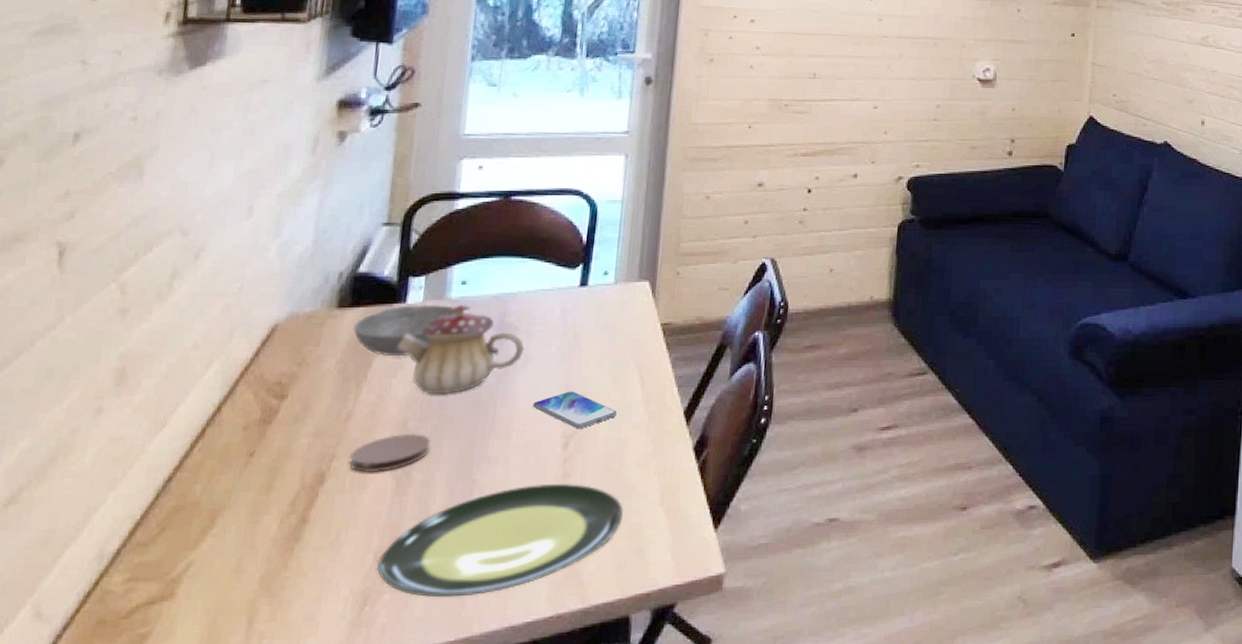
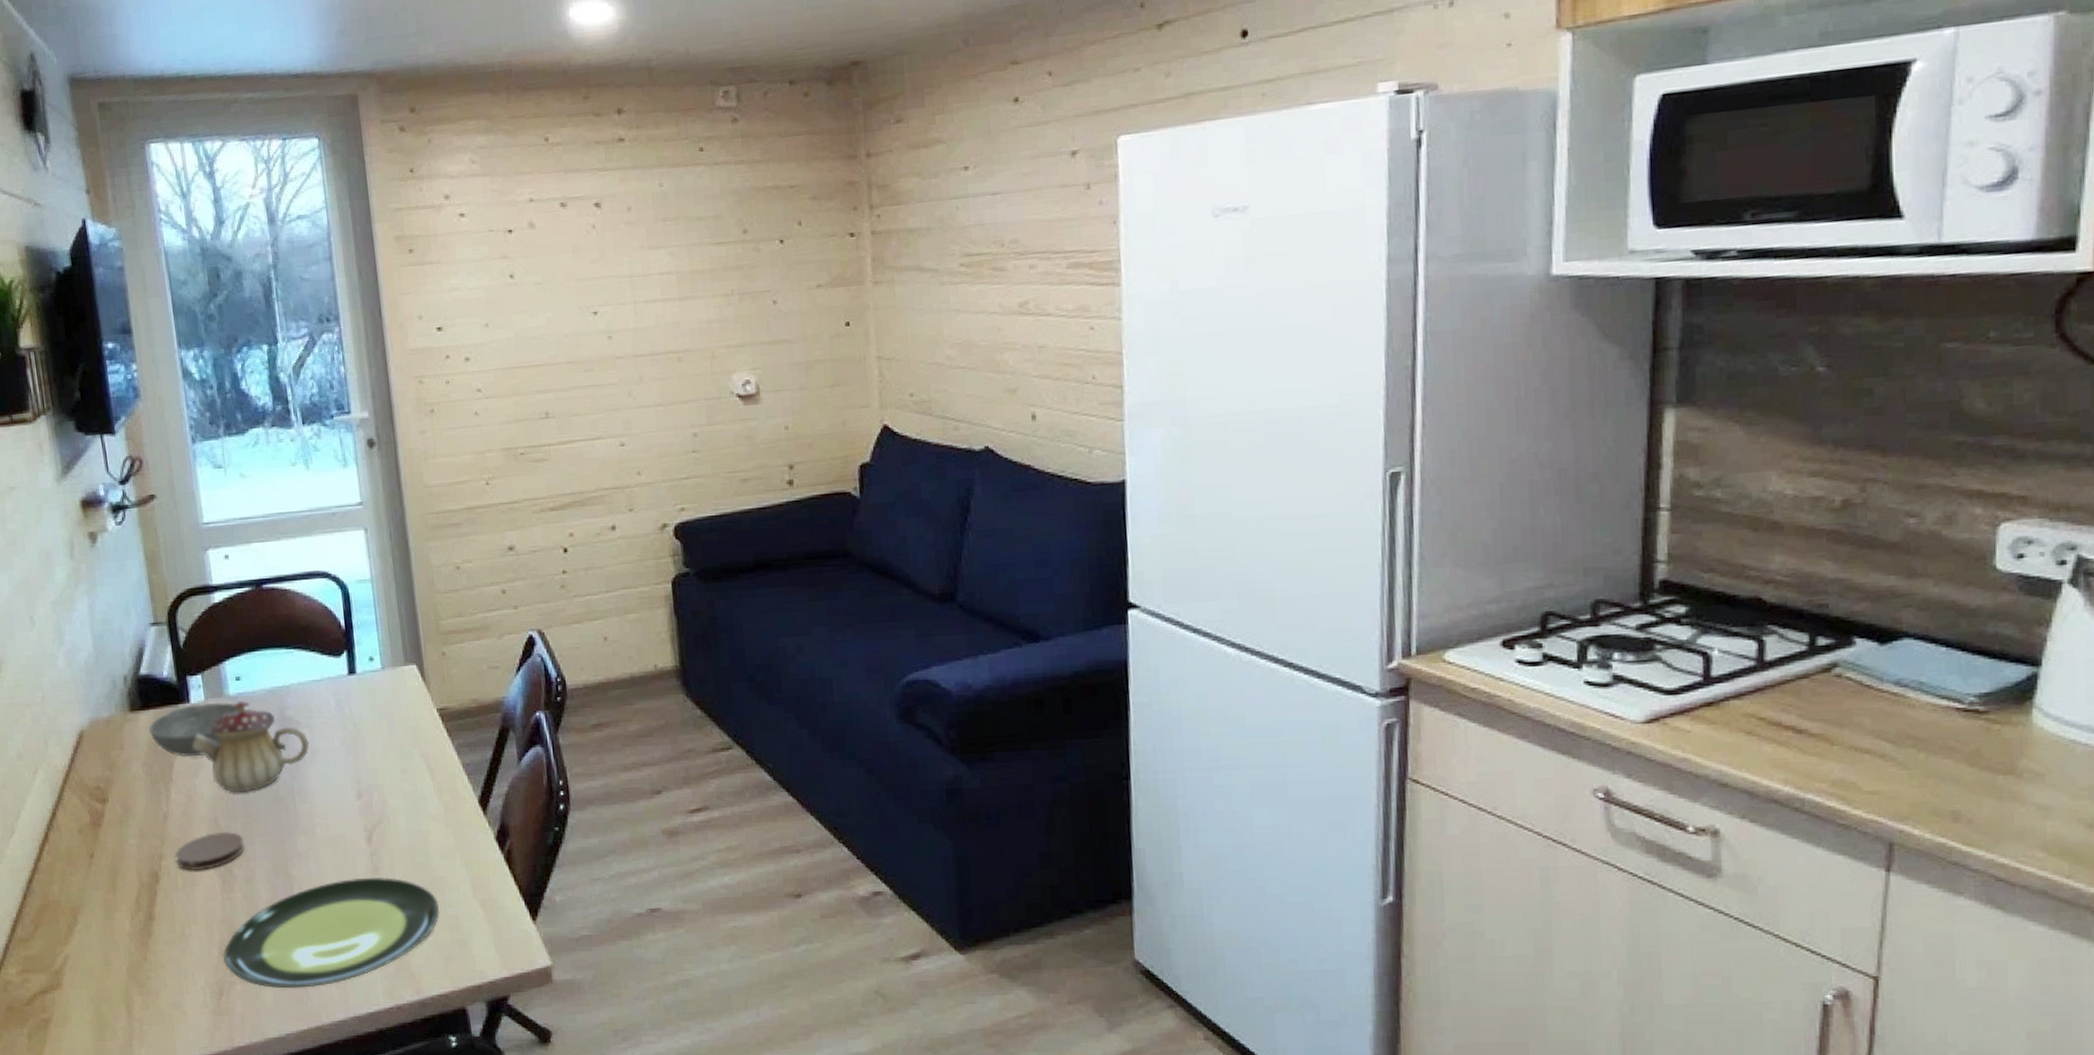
smartphone: present [533,391,618,429] -> none [330,783,413,823]

